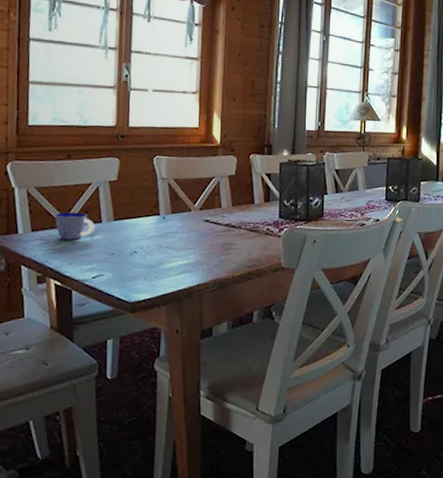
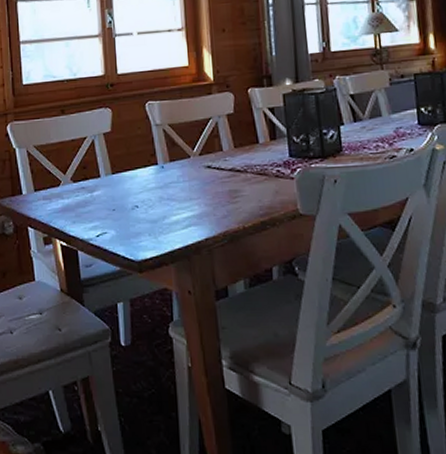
cup: present [55,212,95,240] -> none [55,168,94,198]

